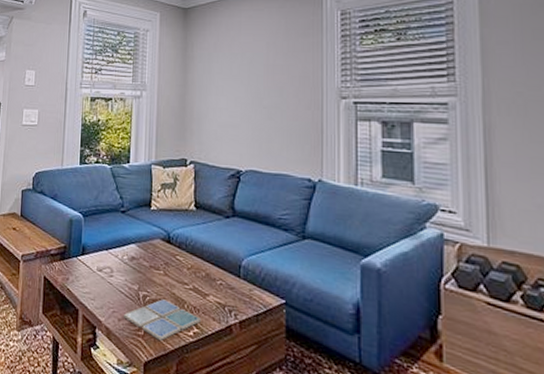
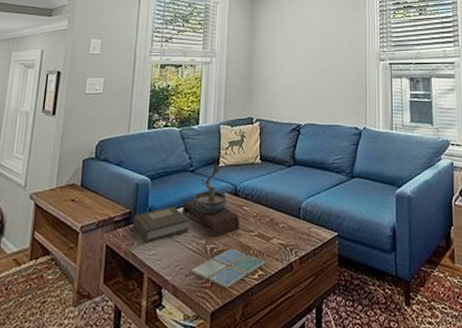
book: none [67,246,121,281] -> present [132,206,189,243]
bonsai tree: none [114,204,174,285] -> present [182,162,240,237]

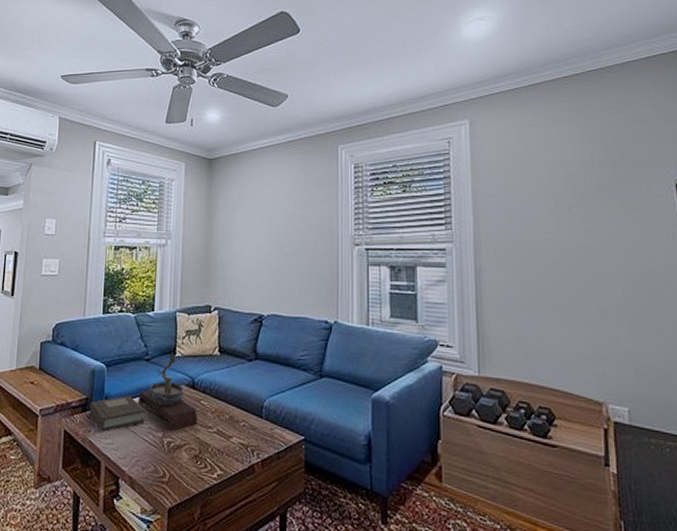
drink coaster: present [191,249,265,288] -> none [148,444,224,485]

